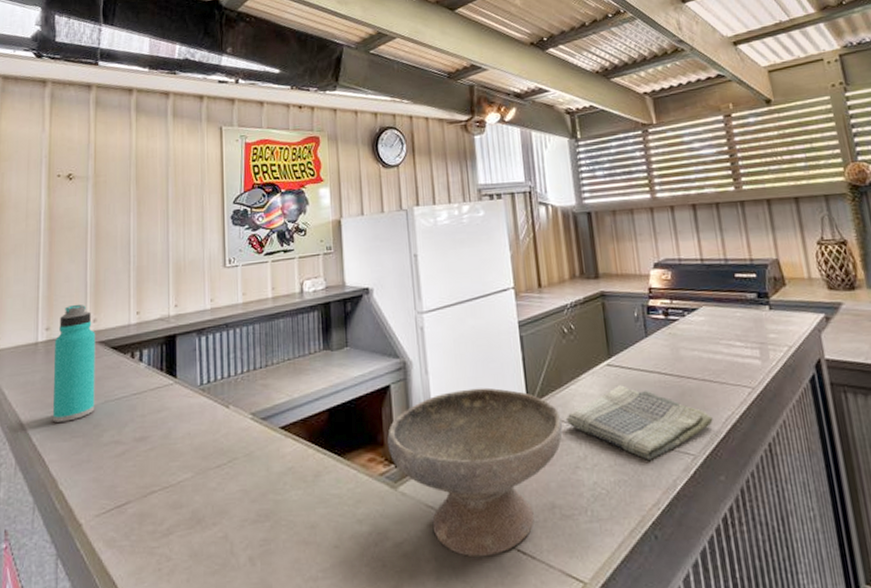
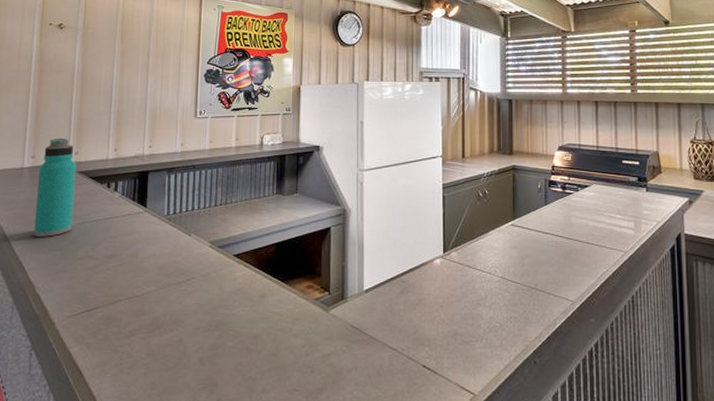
bowl: present [387,387,563,558] -> none [324,235,471,370]
dish towel: present [567,385,713,460] -> none [474,242,591,303]

